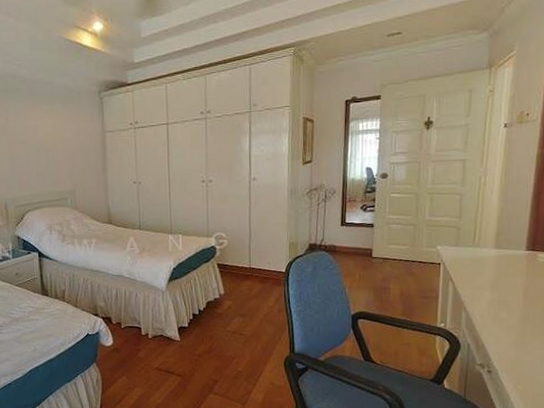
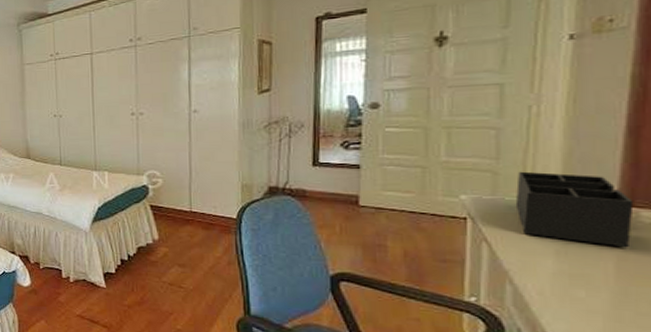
desk organizer: none [469,226,535,280] -> present [515,171,634,248]

